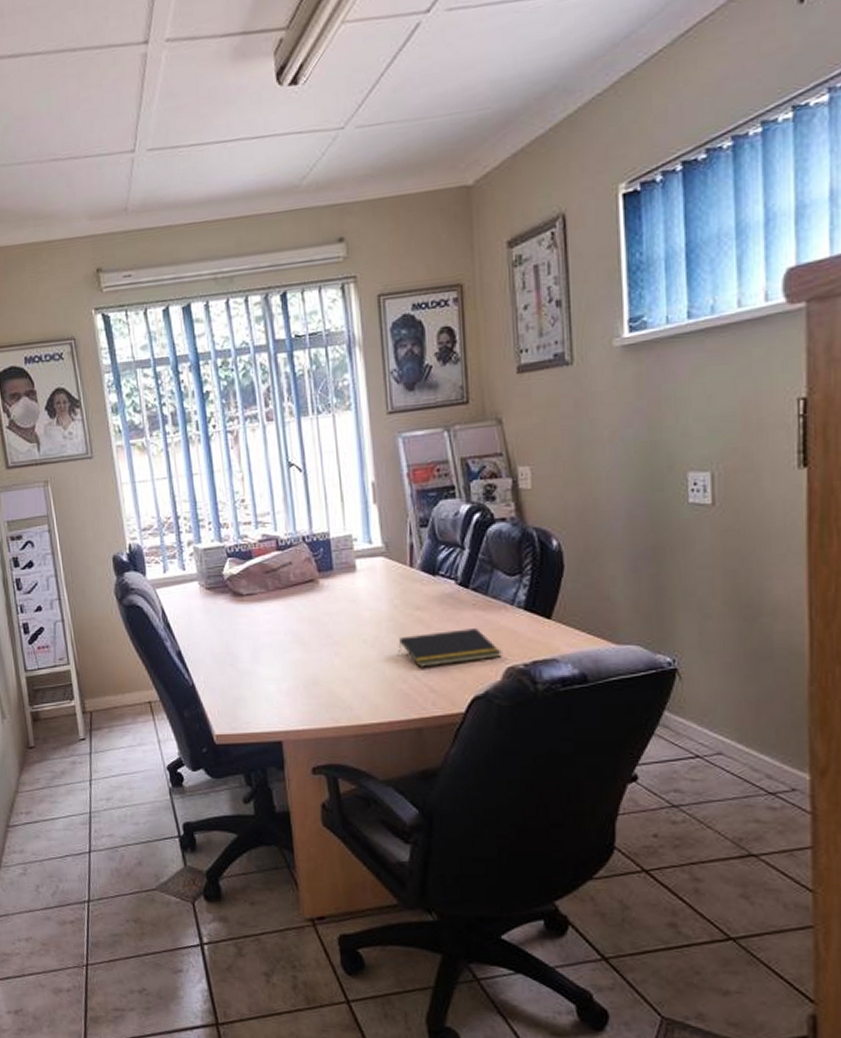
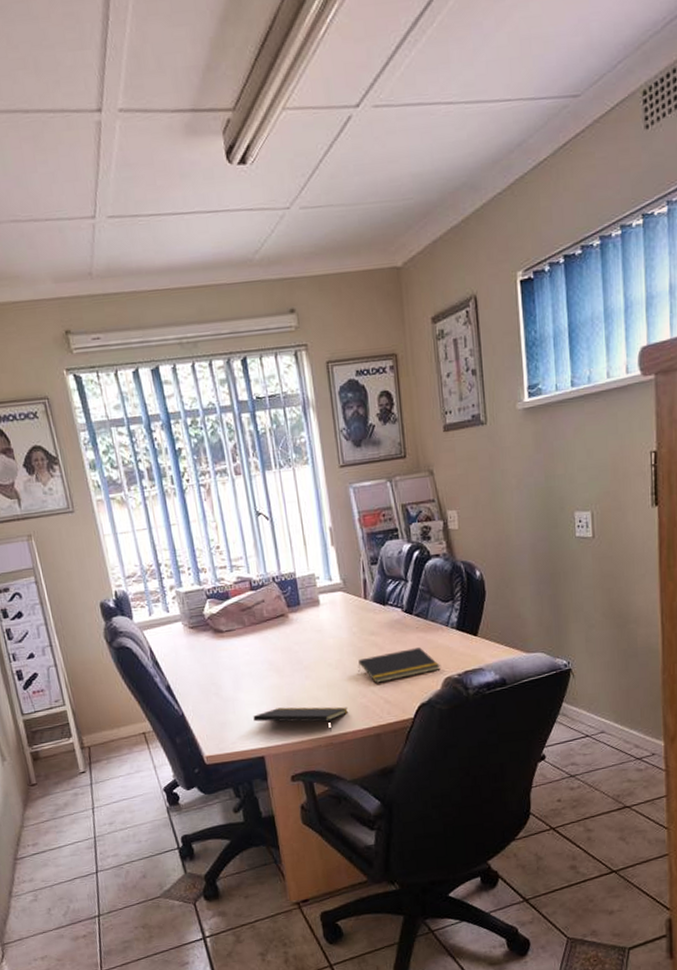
notepad: none [272,686,384,720] -> present [253,706,348,731]

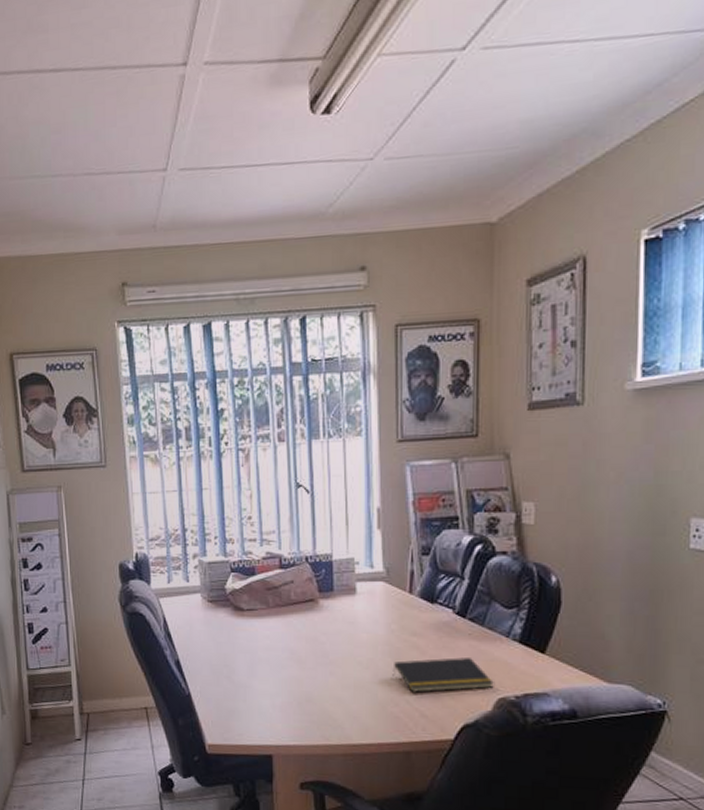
notepad: present [253,706,348,731] -> none [265,703,375,739]

